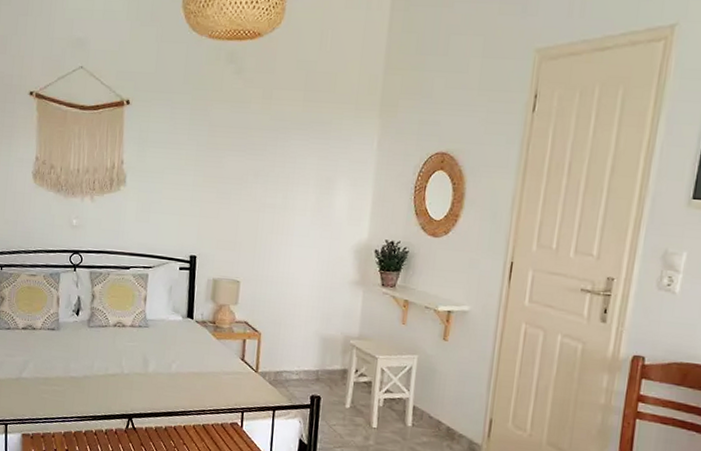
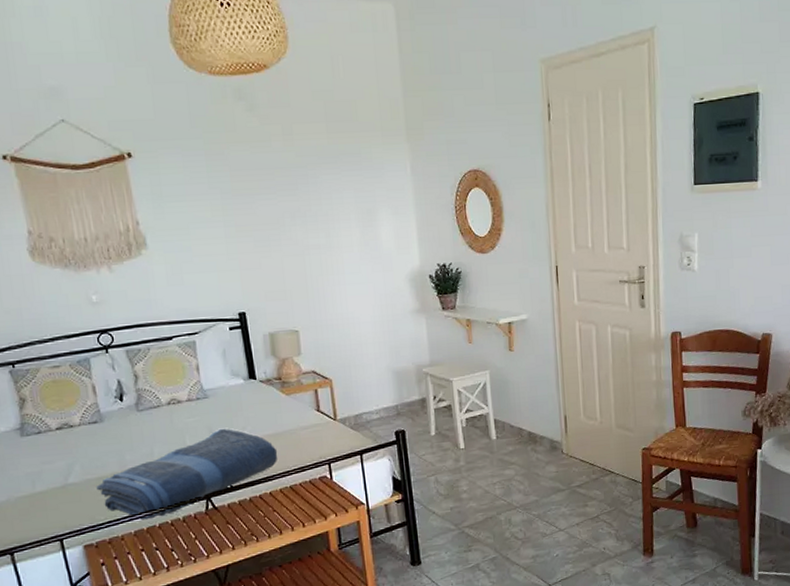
towel: none [42,357,199,425] -> present [96,428,278,520]

